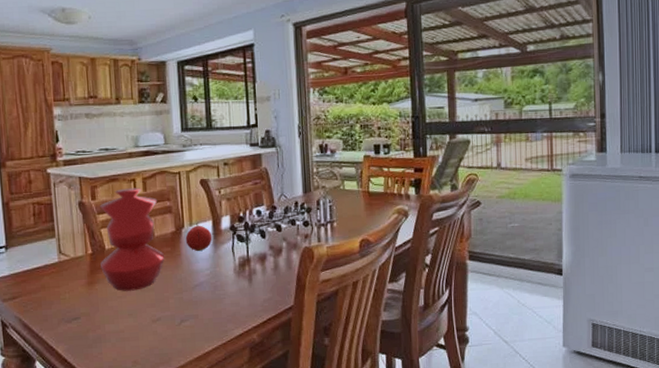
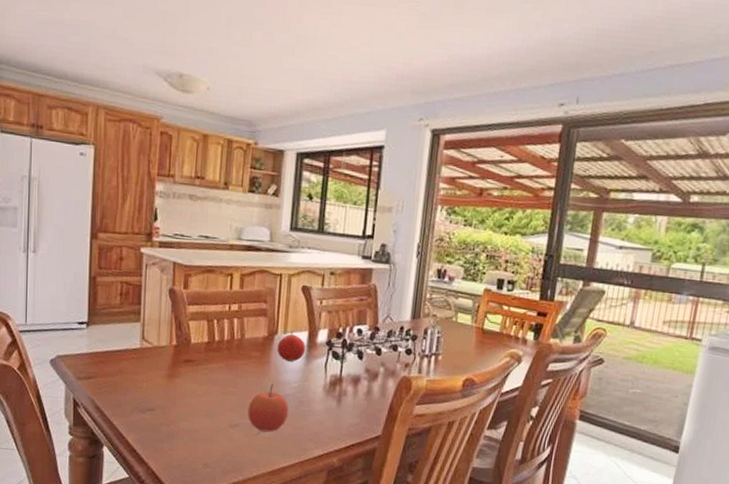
vase: present [100,187,164,291] -> none [183,282,254,392]
apple: none [167,275,206,321] -> present [247,384,289,432]

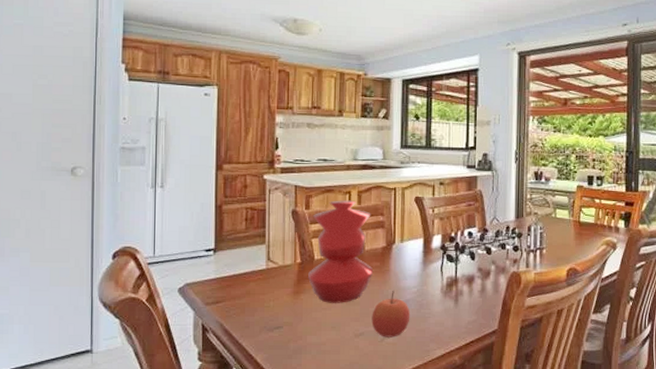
vase: none [183,282,254,392] -> present [308,200,373,303]
fruit: present [277,331,306,363] -> none [395,240,422,269]

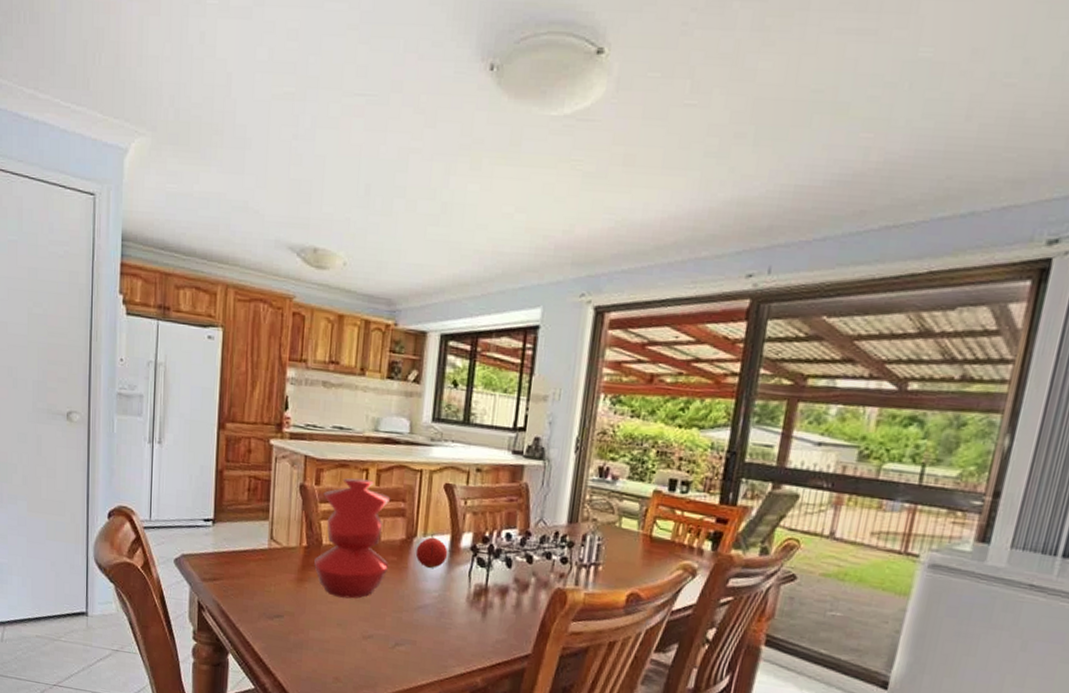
apple: present [371,291,411,337] -> none [382,592,429,646]
fruit: none [395,240,422,269] -> present [415,534,448,569]

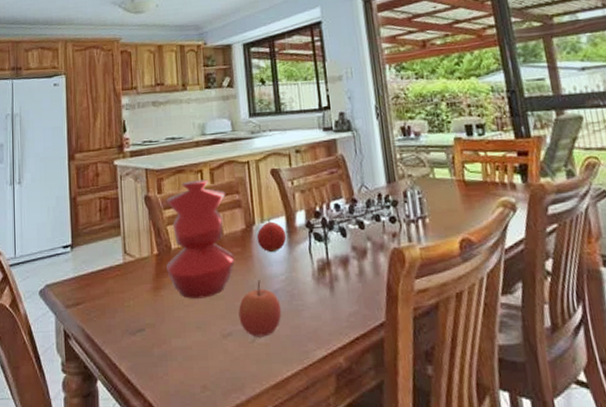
apple: none [382,592,429,646] -> present [238,280,282,337]

